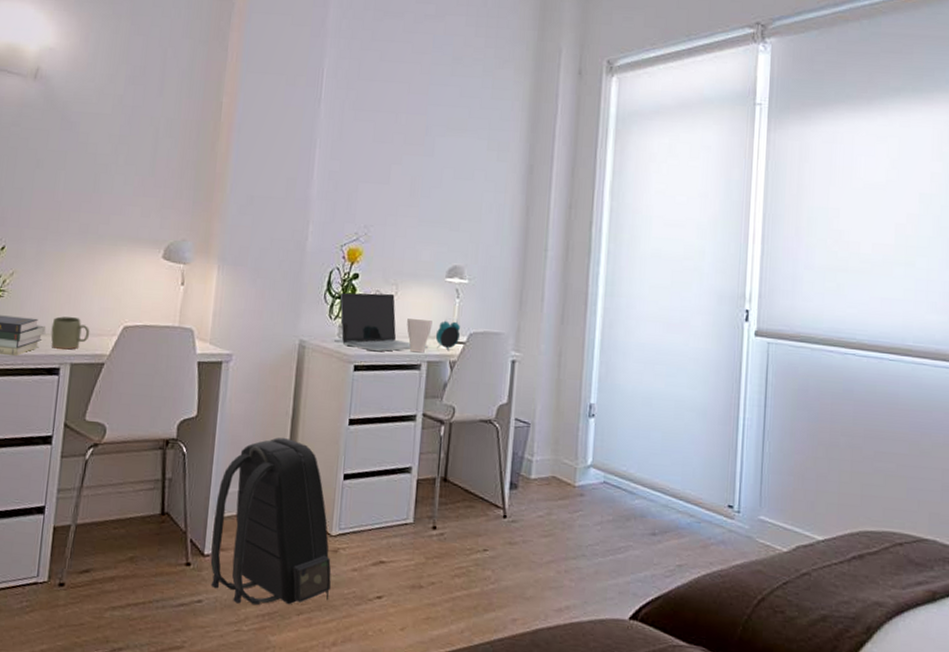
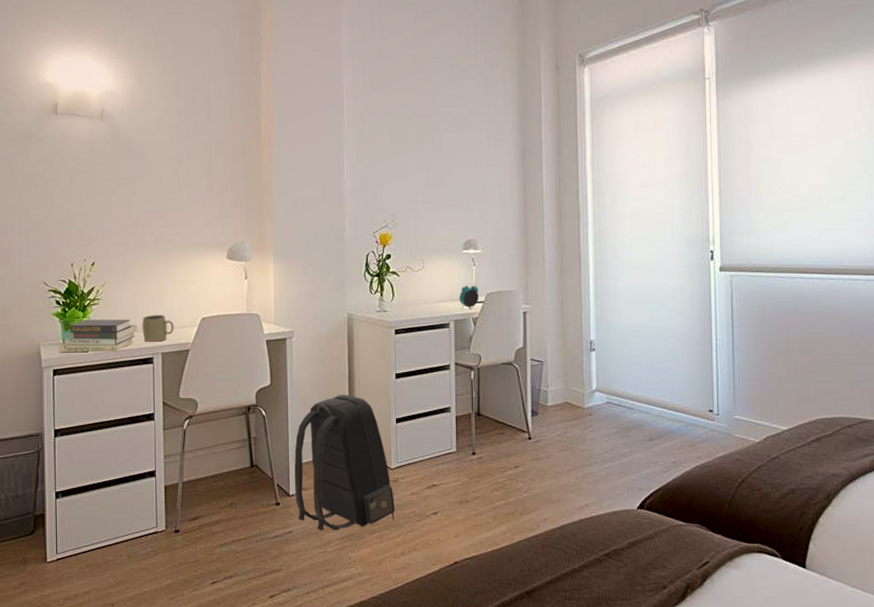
laptop: present [340,292,429,352] -> none [378,268,455,317]
cup: present [407,319,432,353] -> none [435,286,455,314]

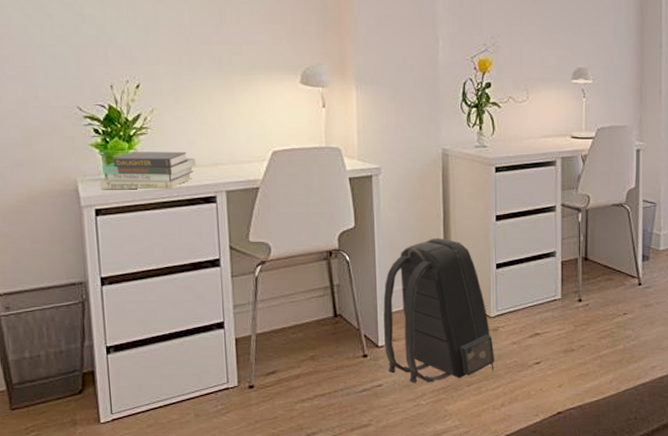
mug: present [142,315,175,342] -> none [201,147,241,178]
alarm clock: present [459,282,480,309] -> none [567,115,589,146]

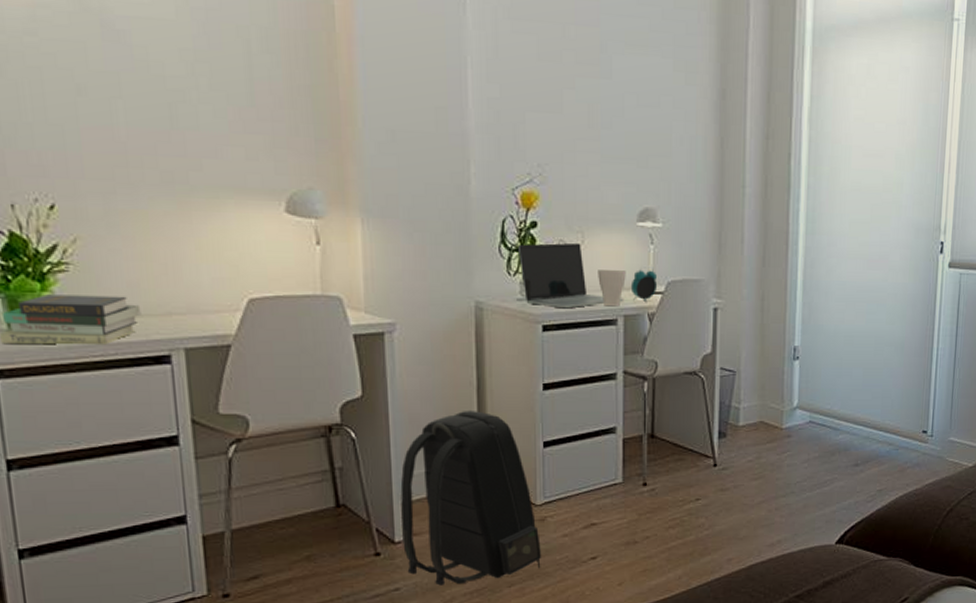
laptop: none [476,98,562,153] -> present [519,242,624,309]
cup: none [540,120,563,150] -> present [598,270,626,307]
alarm clock: none [567,115,589,146] -> present [630,265,658,302]

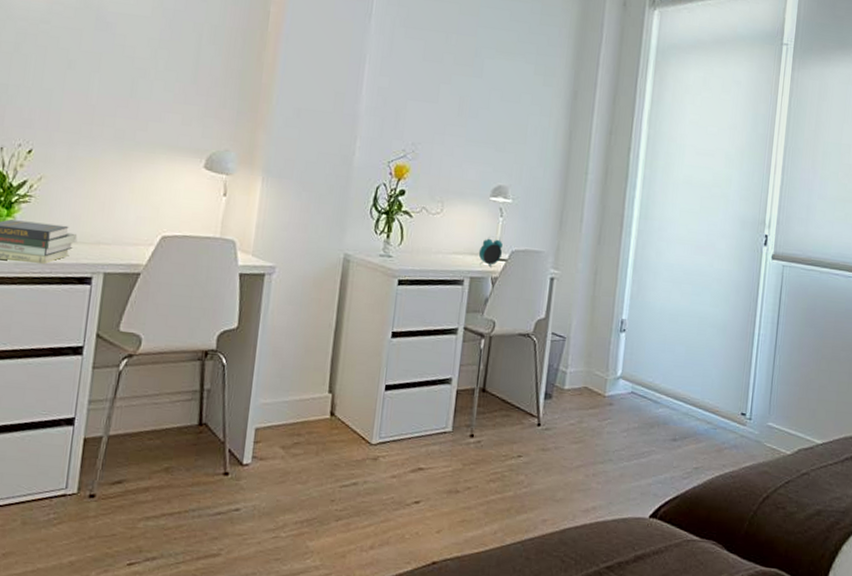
backpack: present [400,410,541,586] -> none [249,349,371,513]
laptop: present [519,242,624,309] -> none [386,208,472,267]
cup: present [598,270,626,307] -> none [451,235,476,269]

